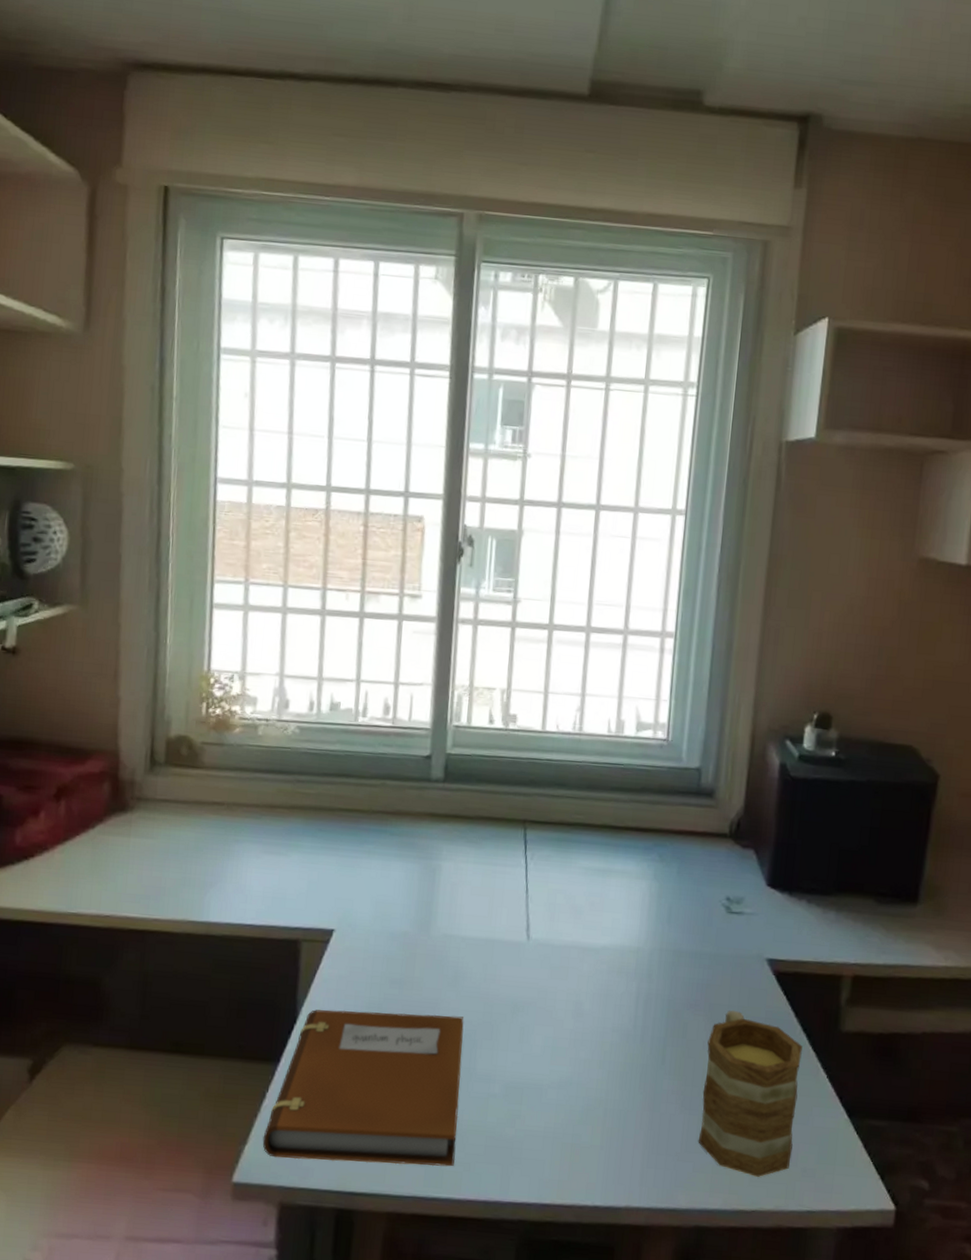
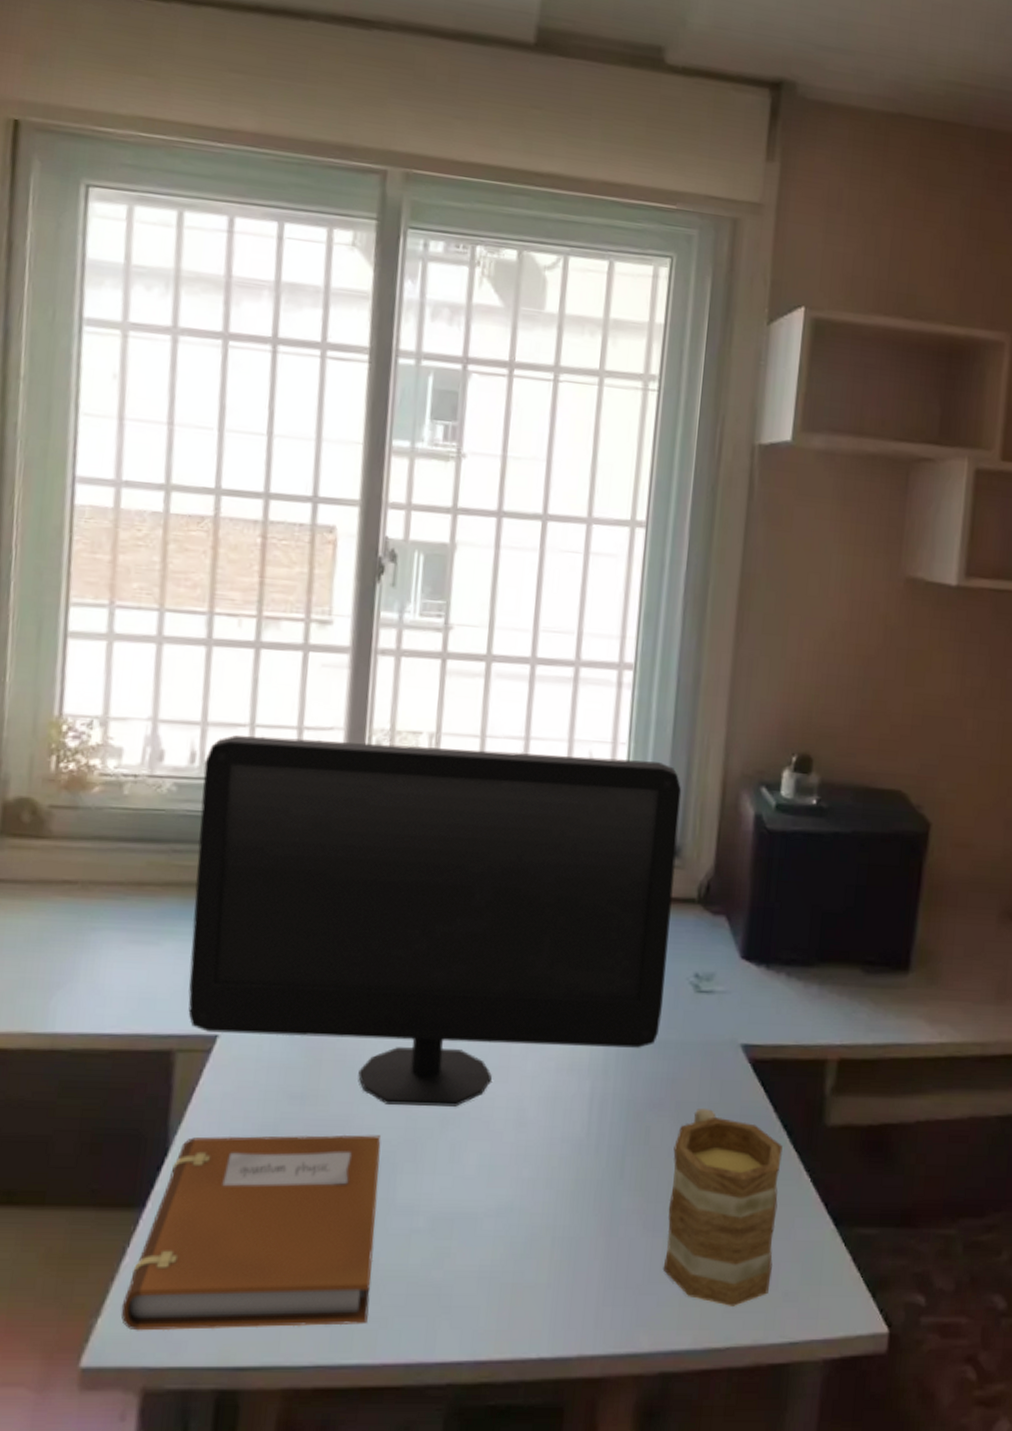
computer monitor: none [310,688,716,997] -> present [188,735,682,1107]

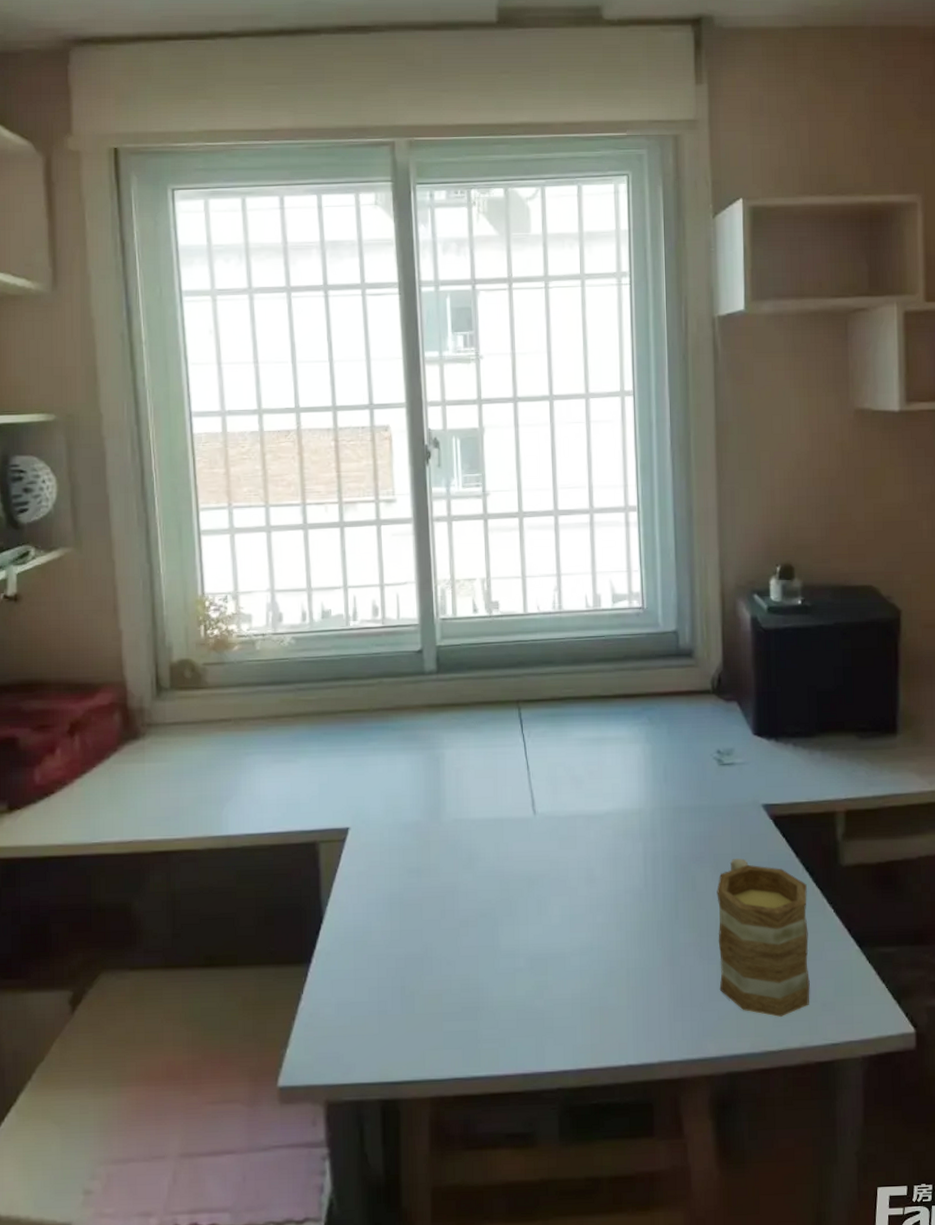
notebook: present [121,1134,381,1331] -> none [303,897,490,1057]
computer monitor: present [188,735,682,1107] -> none [313,583,694,872]

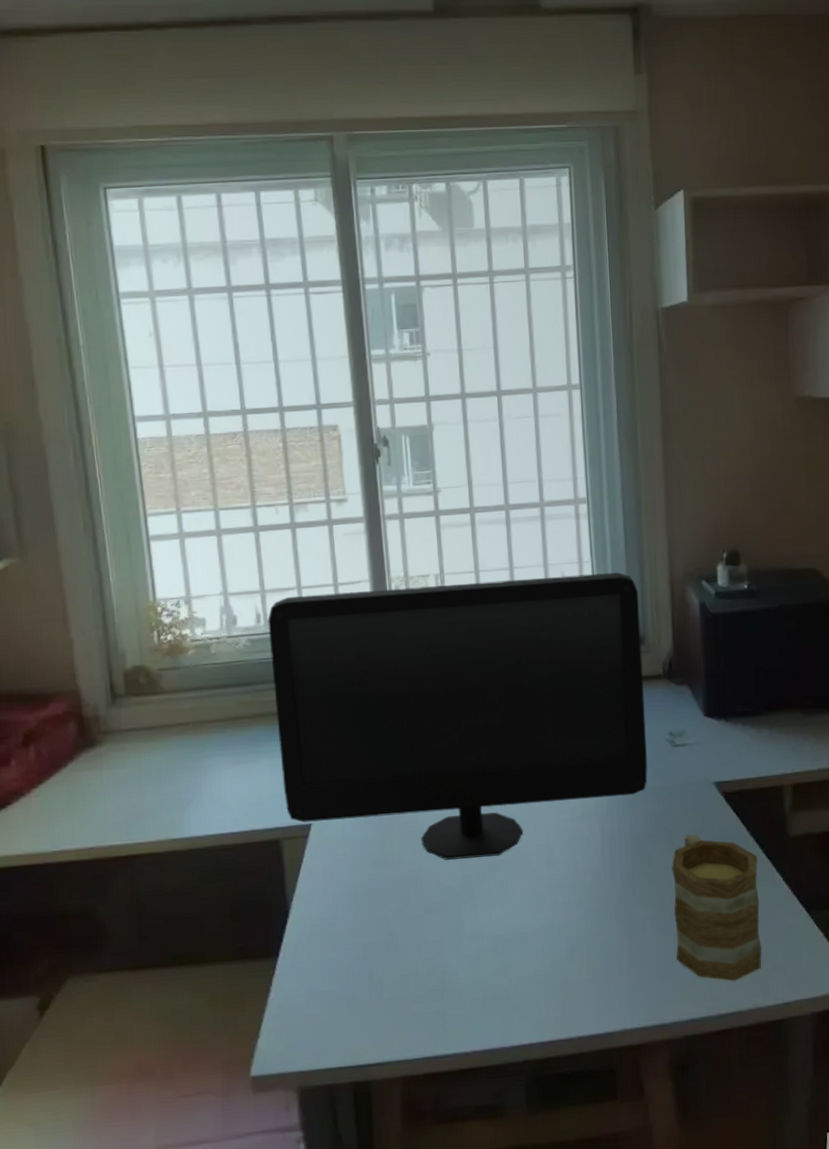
computer monitor: none [313,583,694,872] -> present [268,572,648,860]

